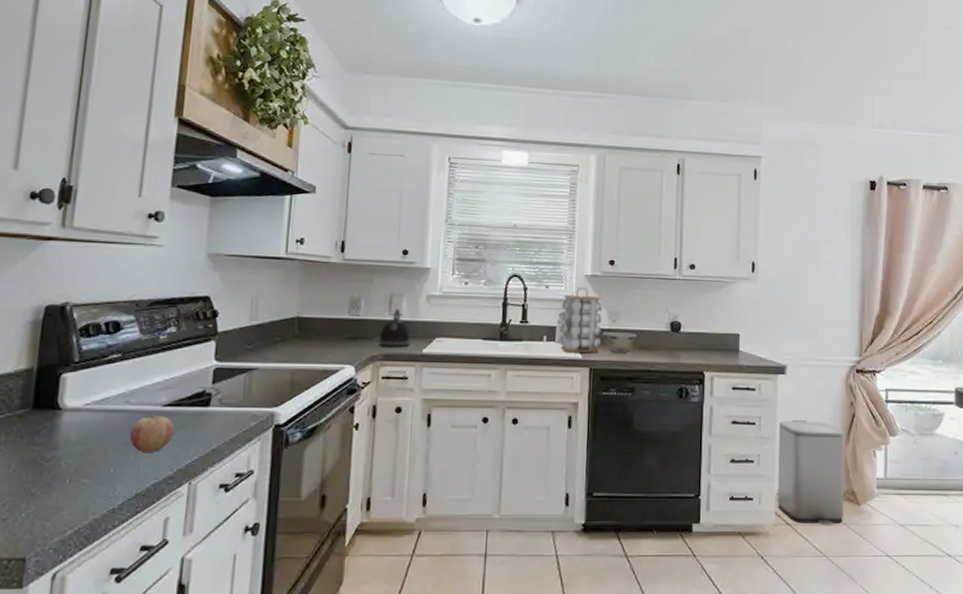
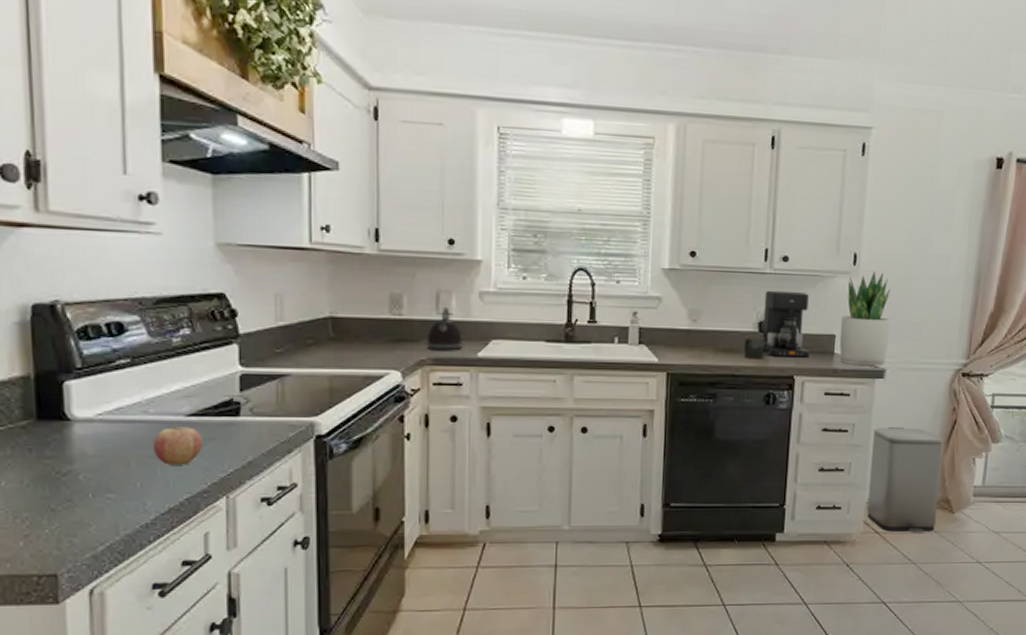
spice rack: present [559,286,602,354] -> none [633,281,681,357]
bowl: present [602,332,637,353] -> none [681,333,720,356]
mug: none [658,335,684,356] -> present [743,336,773,359]
coffee maker: none [674,294,718,355] -> present [762,290,810,358]
planter: none [743,277,787,363] -> present [839,270,891,366]

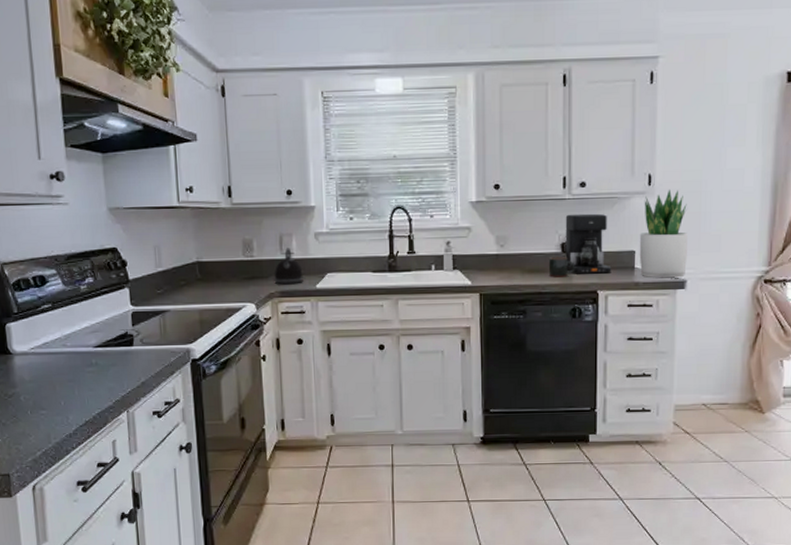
fruit: present [152,424,204,465] -> none [71,354,108,387]
pedal bin: present [867,427,943,534] -> none [676,333,749,434]

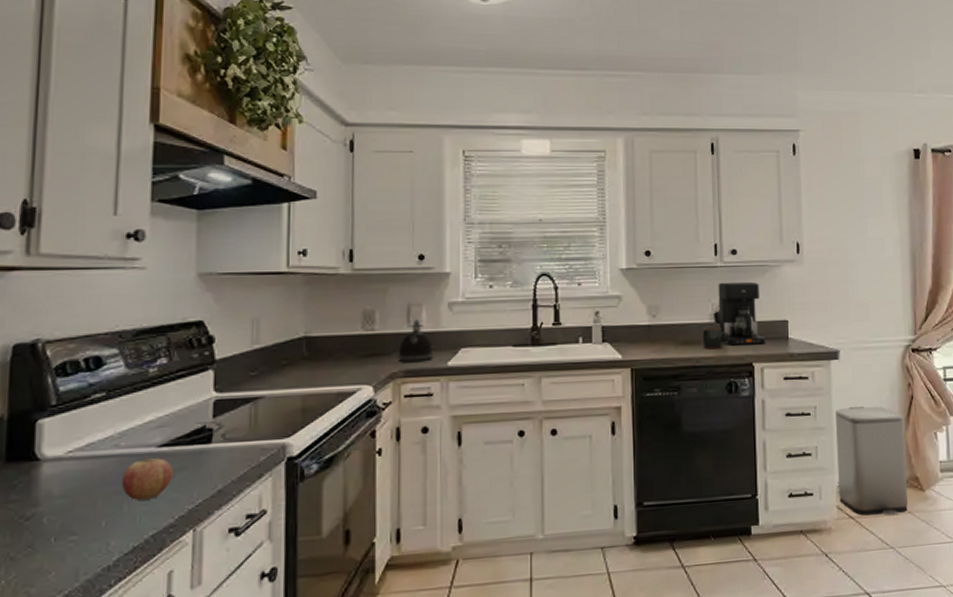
fruit: none [71,354,108,387] -> present [121,456,174,500]
planter: present [639,189,688,278] -> none [791,257,838,349]
pedal bin: none [676,333,749,434] -> present [836,406,908,516]

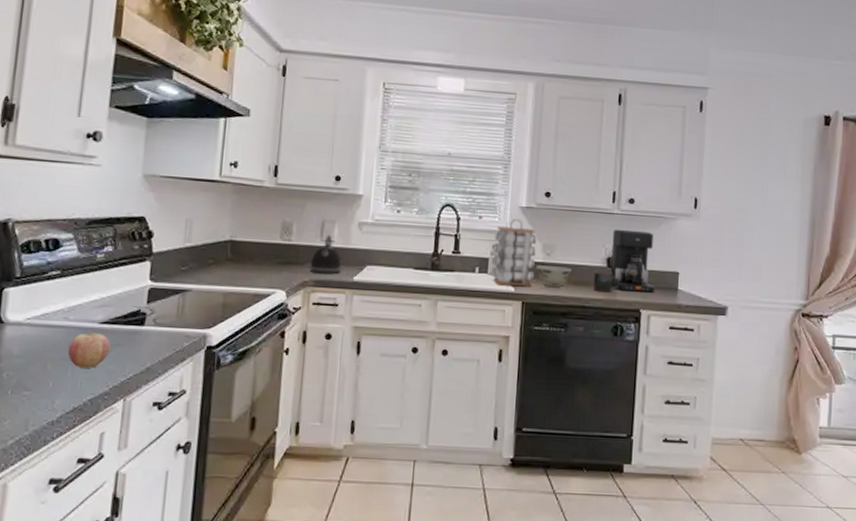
spice rack: none [596,281,641,354] -> present [492,218,536,287]
bowl: none [642,327,680,350] -> present [535,265,572,288]
pedal bin: present [836,406,908,516] -> none [713,363,786,474]

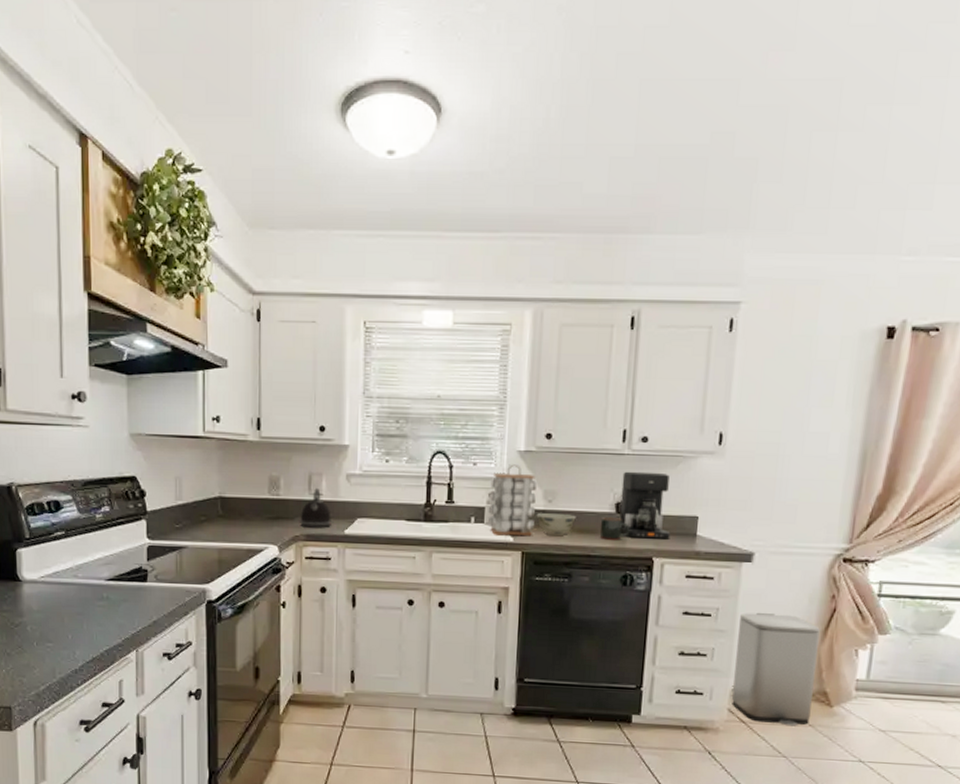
fruit: present [67,330,111,368] -> none [81,587,119,622]
pedal bin: none [713,363,786,474] -> present [732,613,820,727]

